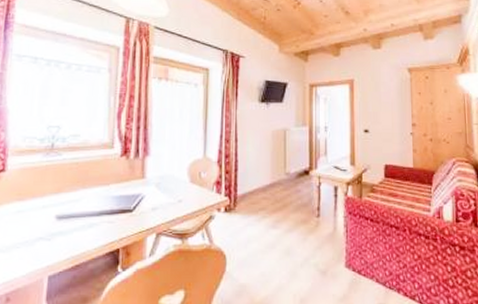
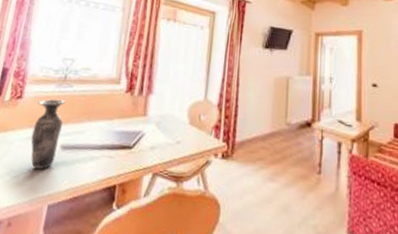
vase: none [21,169,55,243] -> present [31,99,65,170]

